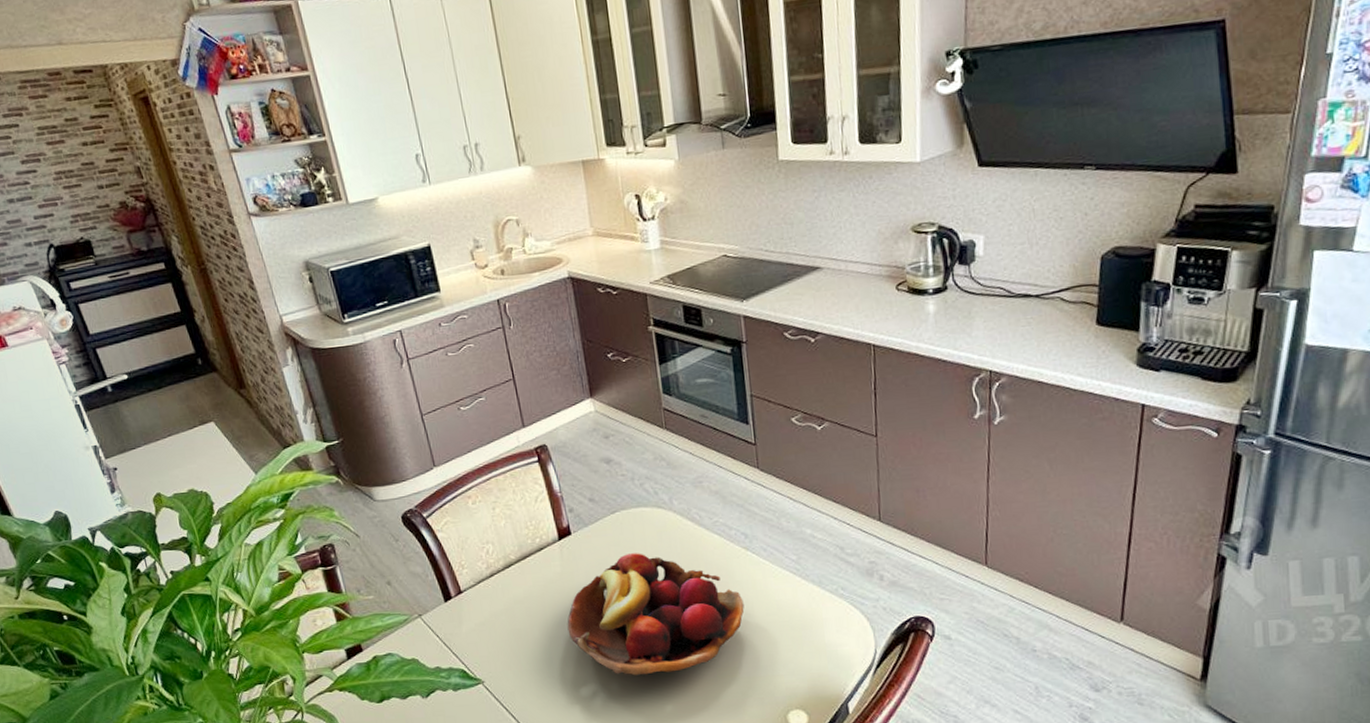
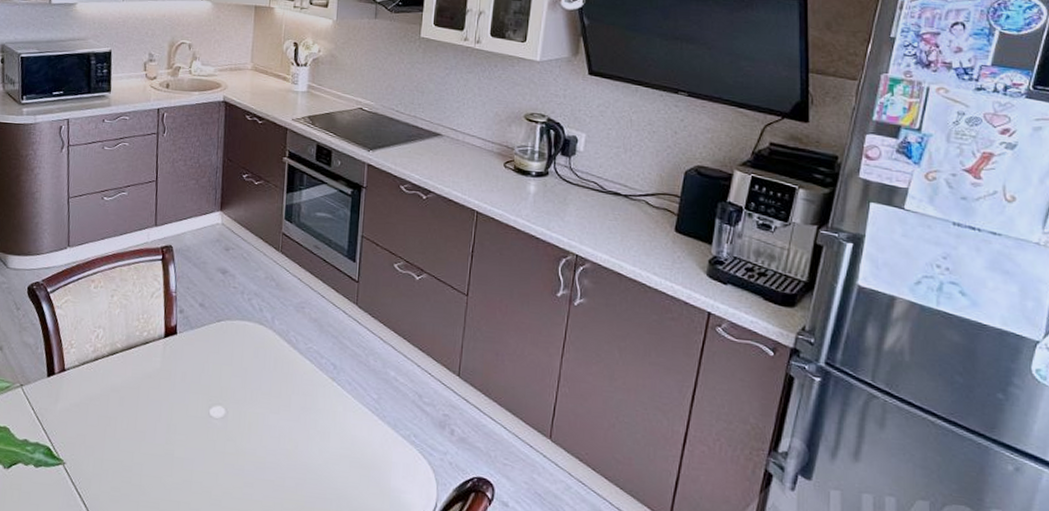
fruit basket: present [567,553,745,676] -> none [154,362,322,489]

